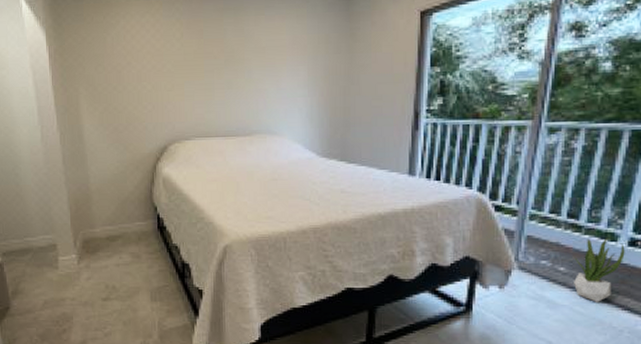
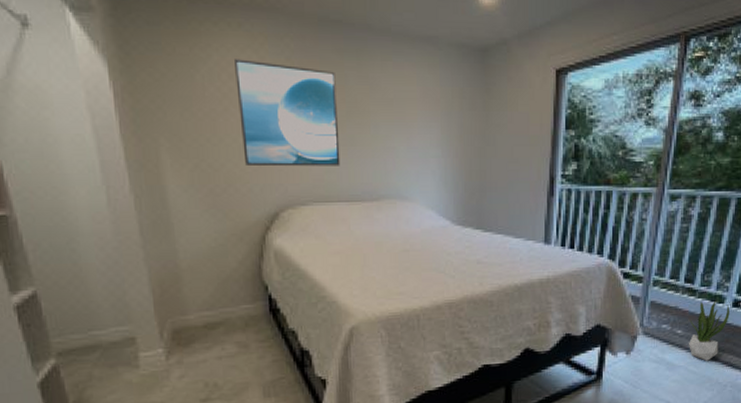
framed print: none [137,22,219,108] -> present [235,59,341,167]

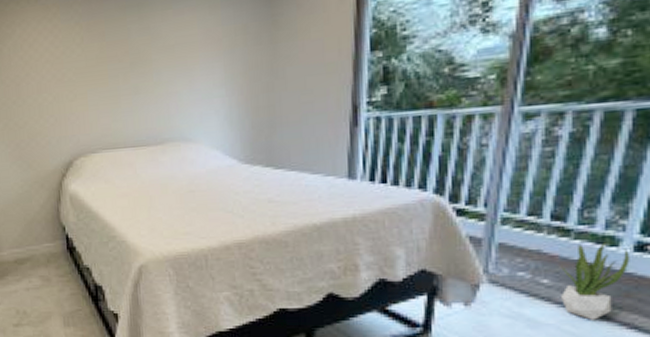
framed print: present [235,59,341,167] -> none [33,27,126,121]

